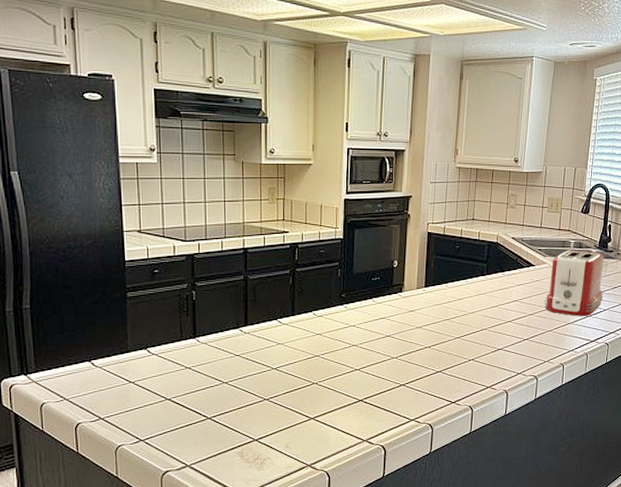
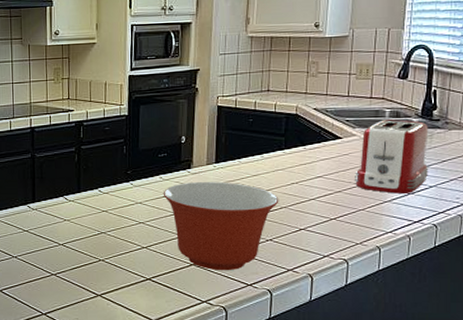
mixing bowl: none [375,305,481,390] -> present [163,182,279,271]

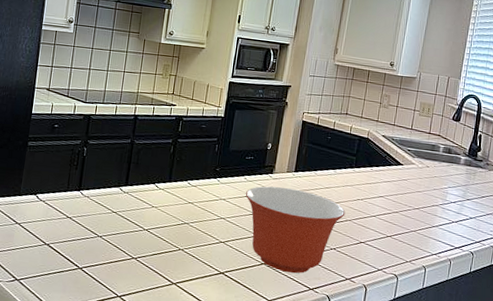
toaster: present [355,119,429,194] -> none [410,154,473,222]

